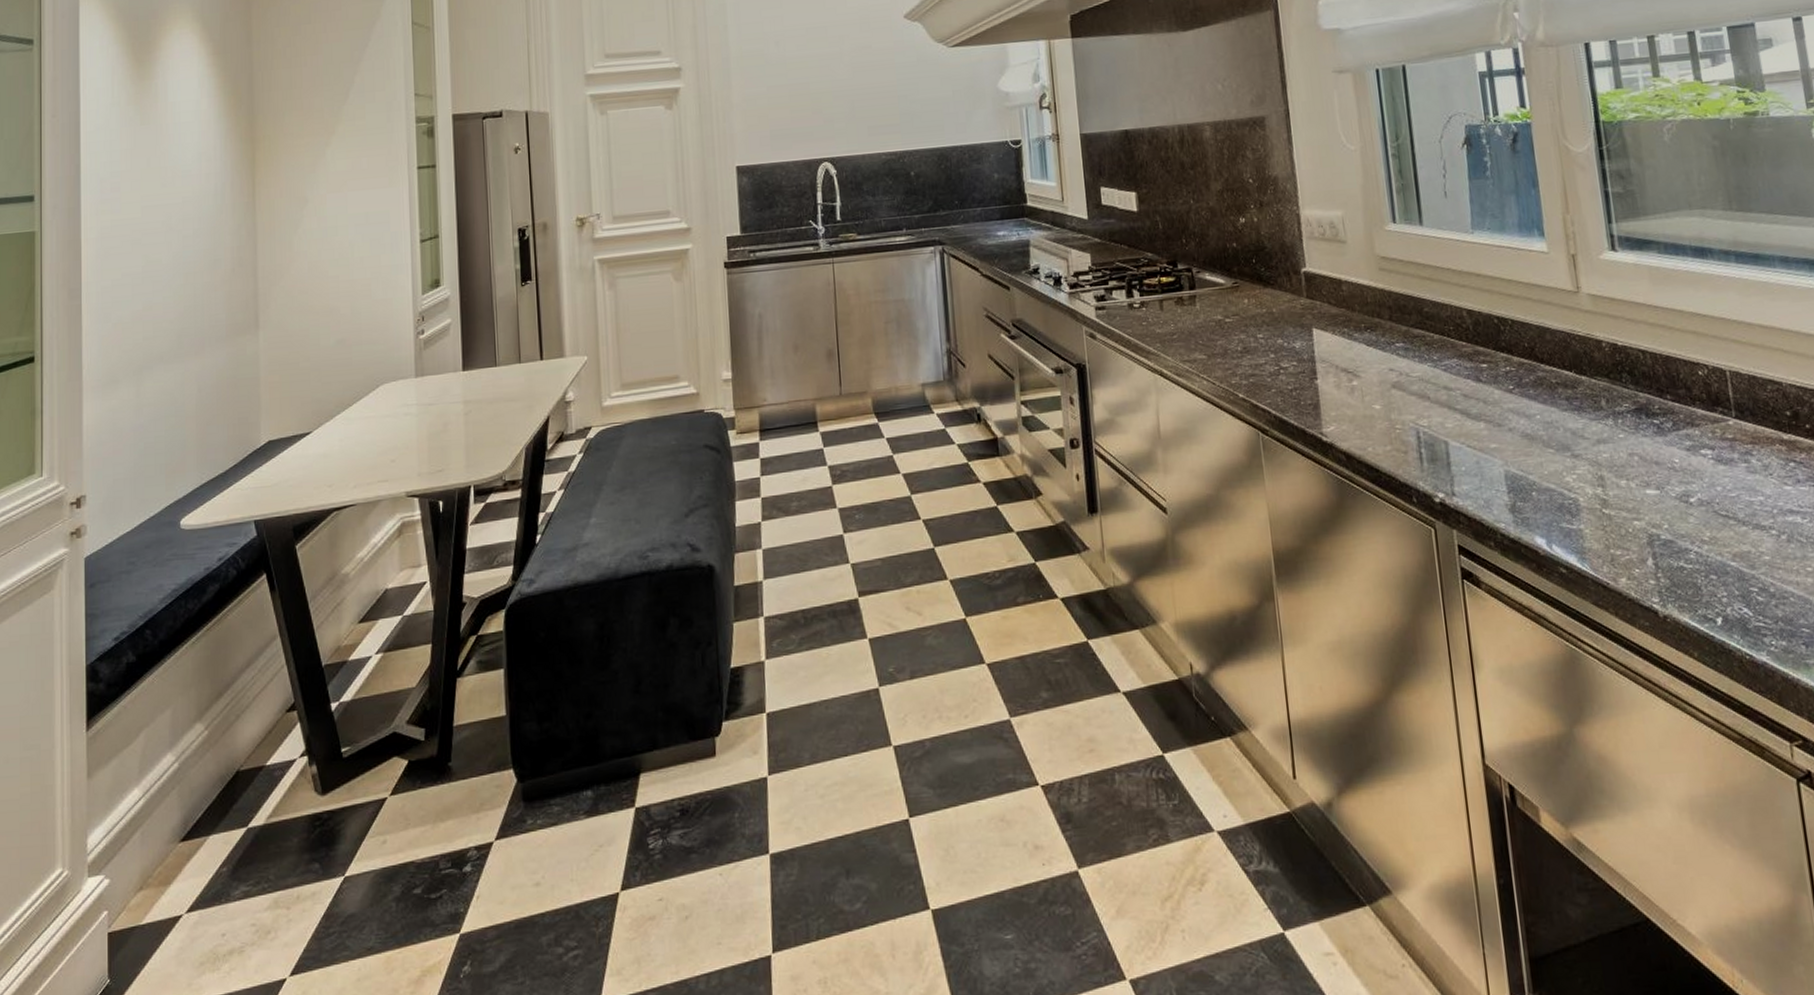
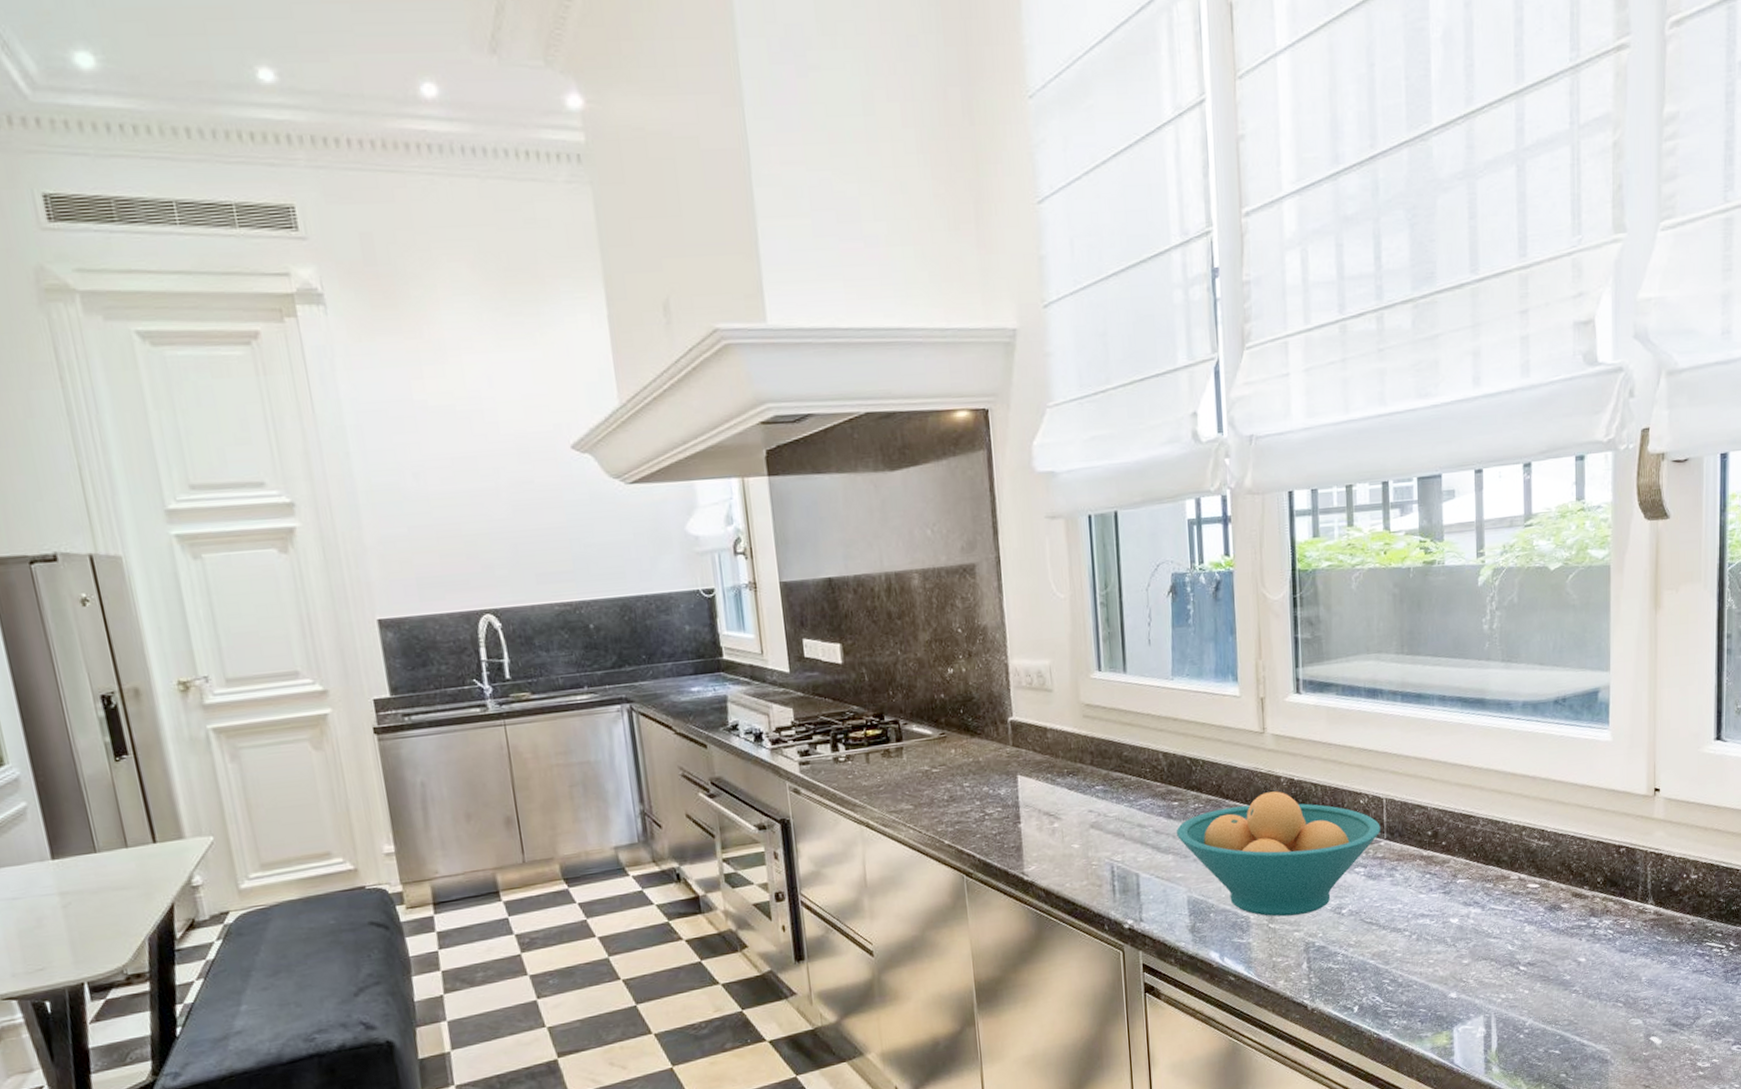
fruit bowl: none [1486,357,1727,501] -> present [1176,791,1381,917]

